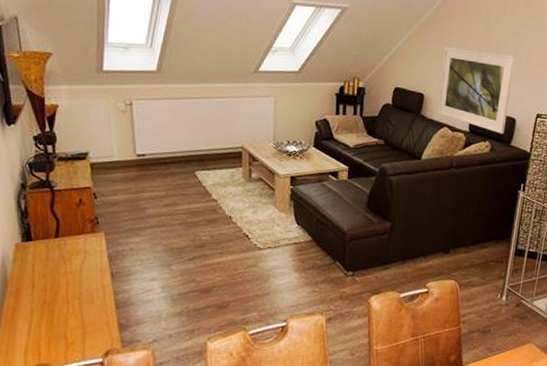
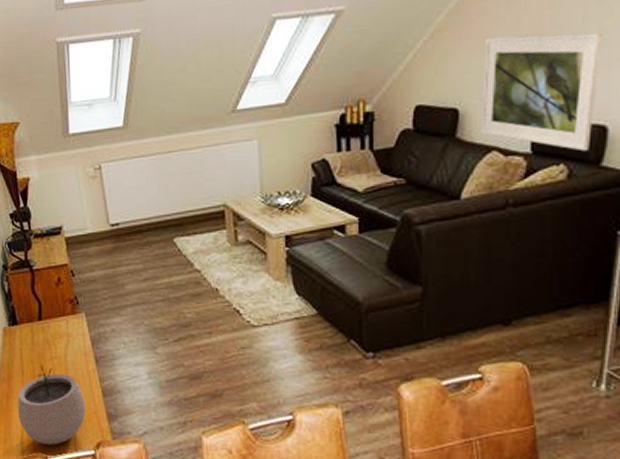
plant pot: none [24,279,97,355] -> present [17,365,86,445]

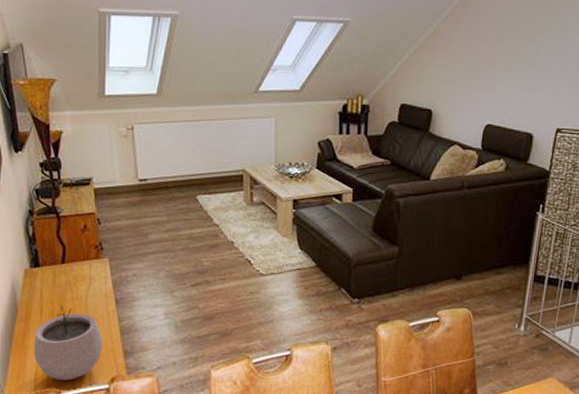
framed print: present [481,32,603,152] -> none [447,58,533,151]

